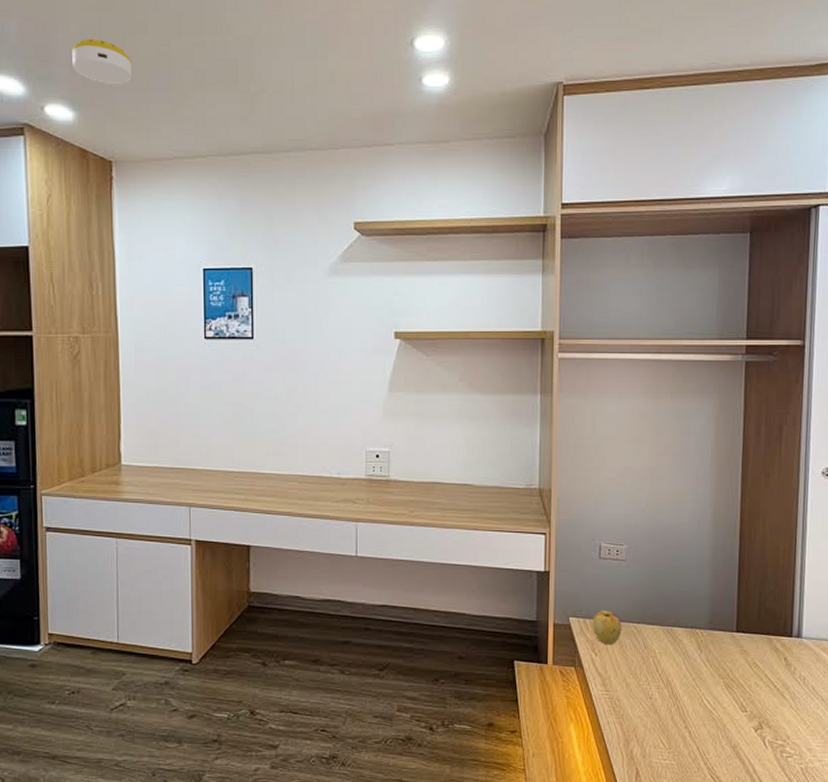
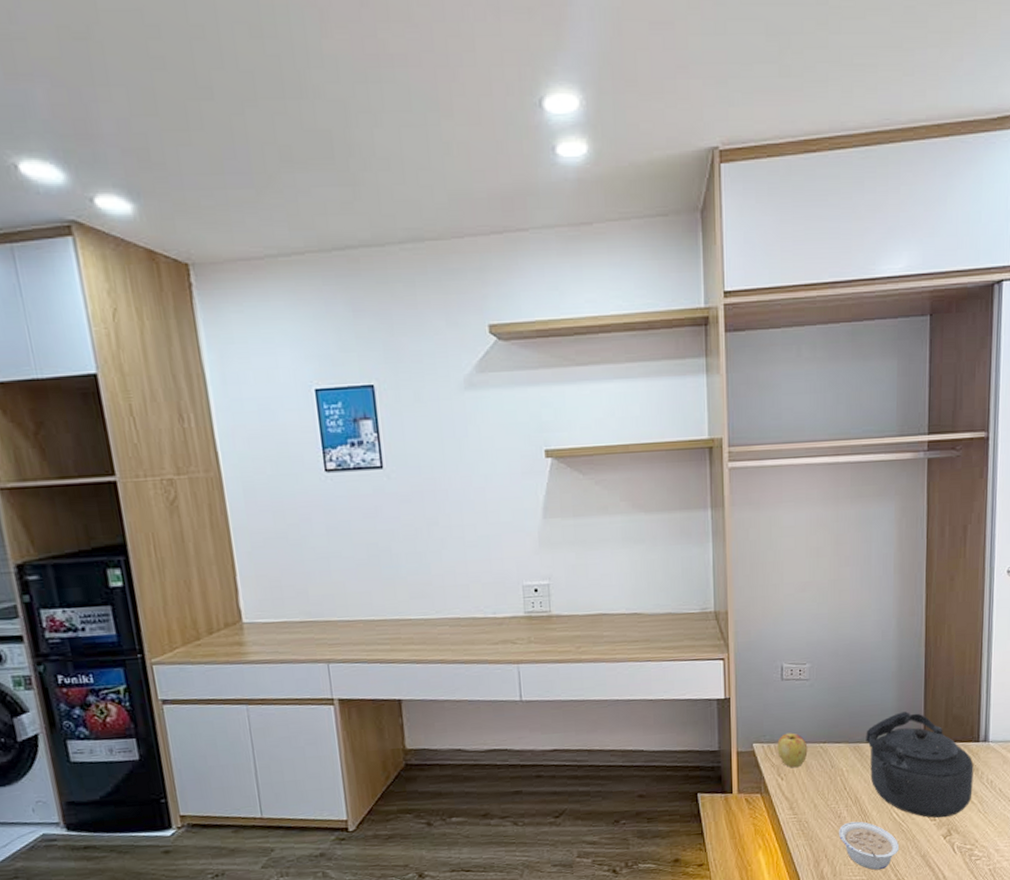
smoke detector: present [72,38,132,85] -> none [119,108,202,167]
legume: none [649,704,710,757] -> present [838,821,900,870]
kettle: none [679,600,786,709] -> present [866,711,974,818]

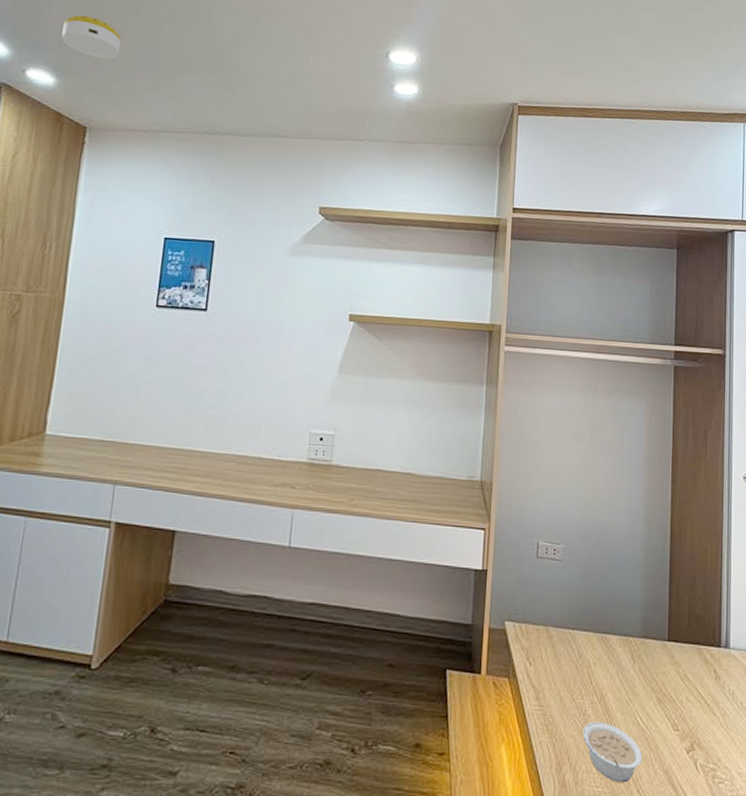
smoke detector: none [119,108,202,167] -> present [61,14,122,60]
apple: present [777,732,808,768] -> none [528,614,557,653]
kettle: present [866,711,974,818] -> none [613,606,716,727]

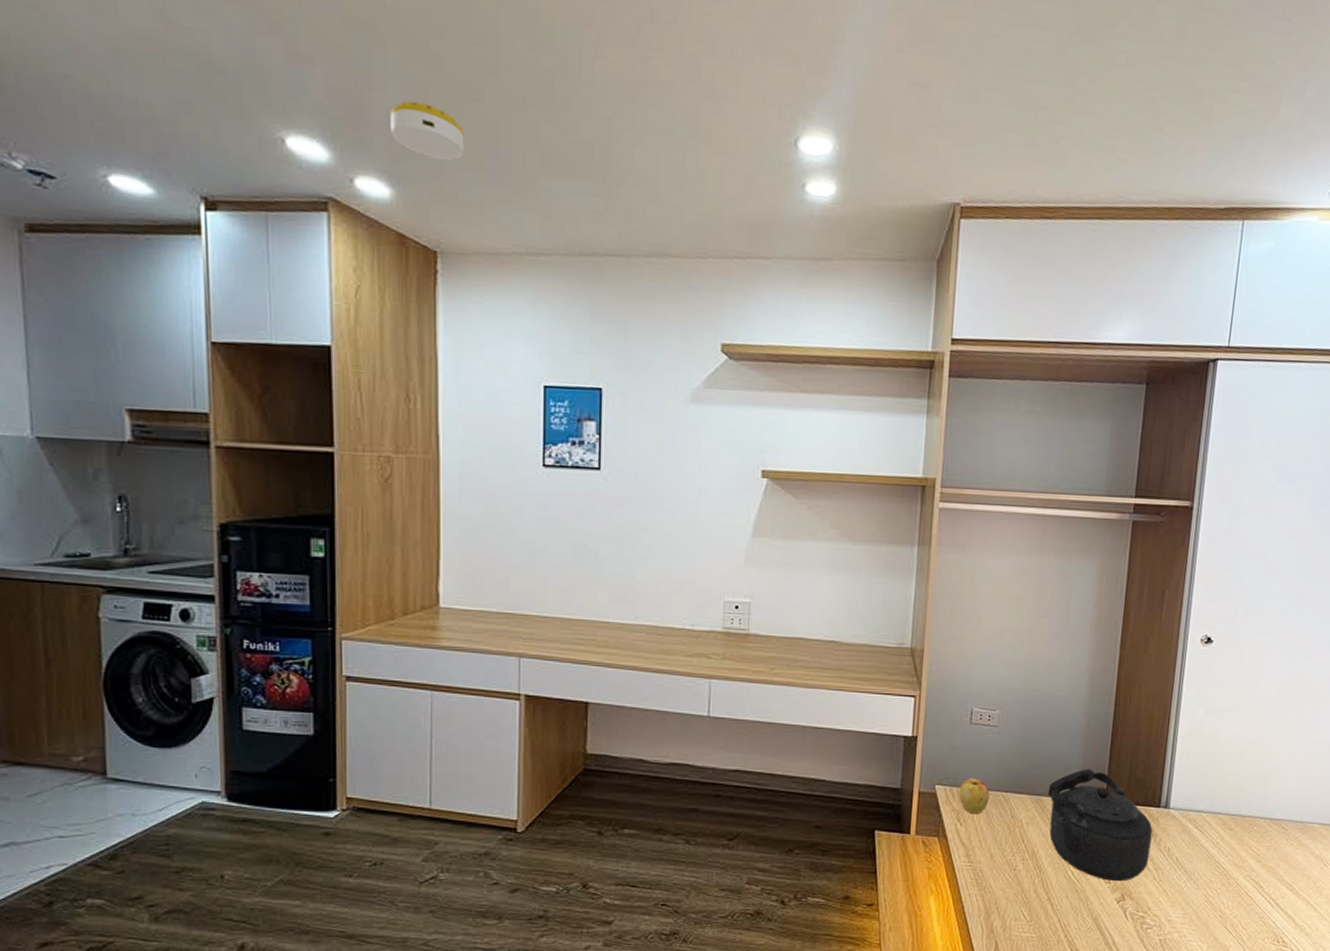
apple: none [528,614,557,653] -> present [959,778,990,815]
legume: present [582,722,643,783] -> none [1011,876,1072,929]
kettle: none [613,606,716,727] -> present [1048,769,1153,880]

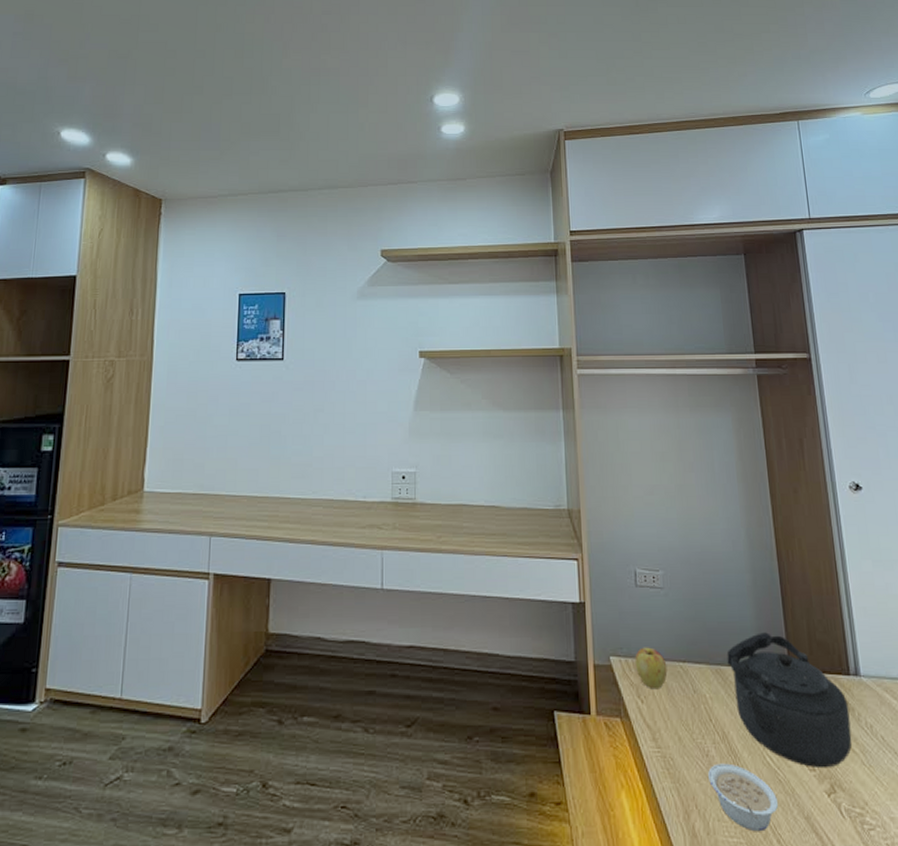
smoke detector: present [391,100,464,162] -> none [135,98,187,136]
legume: none [1011,876,1072,929] -> present [707,763,779,832]

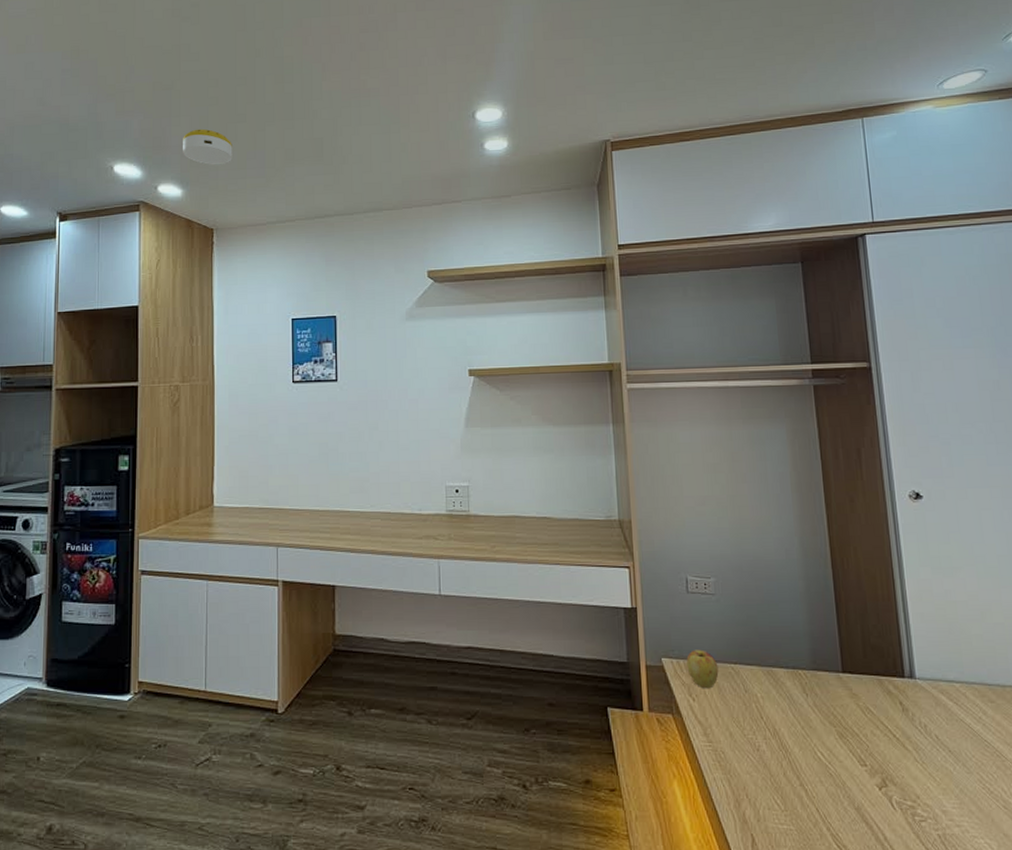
smoke detector: none [135,98,187,136] -> present [183,129,232,166]
legume: present [707,763,779,832] -> none [758,757,829,820]
kettle: present [726,632,852,767] -> none [778,636,905,763]

